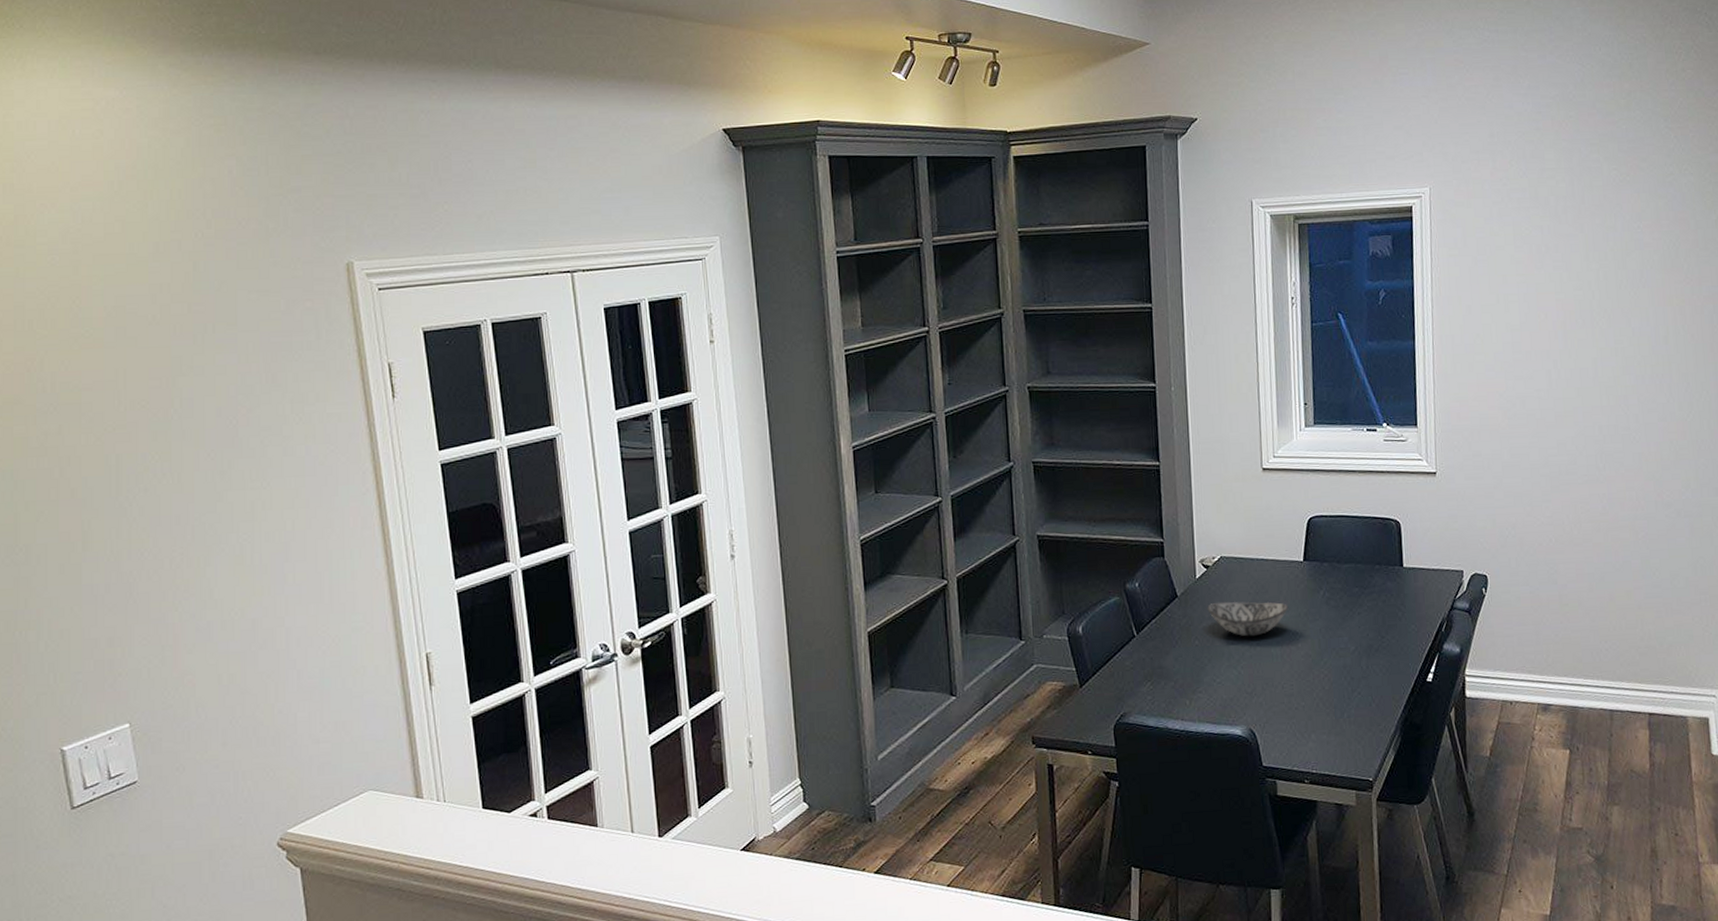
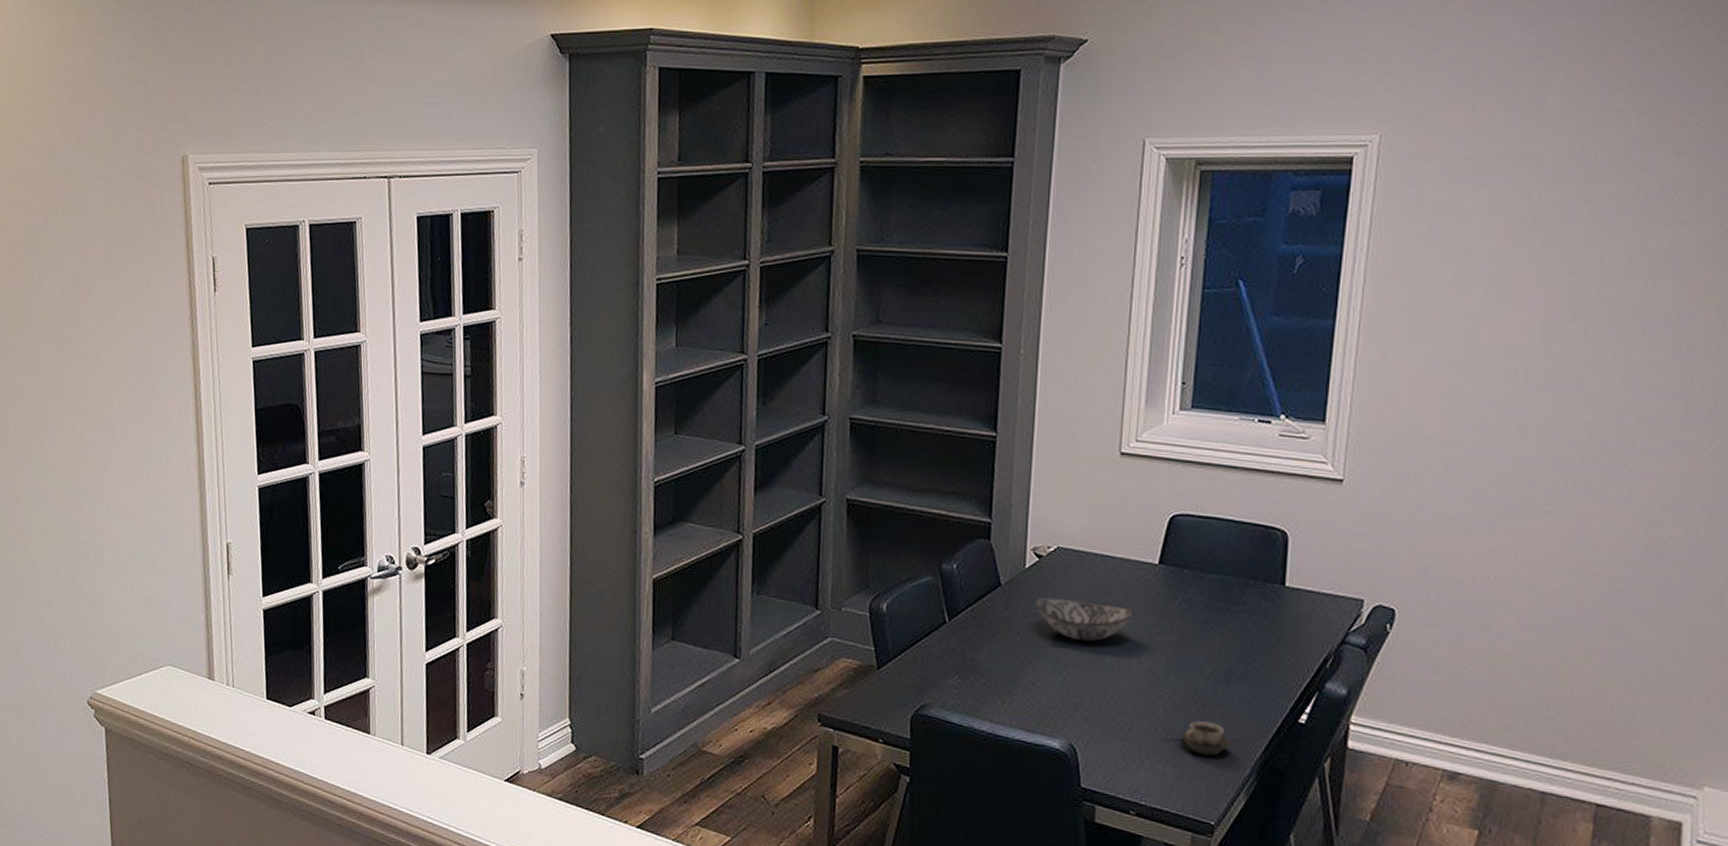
cup: none [1337,692,1377,722] -> present [1180,721,1231,756]

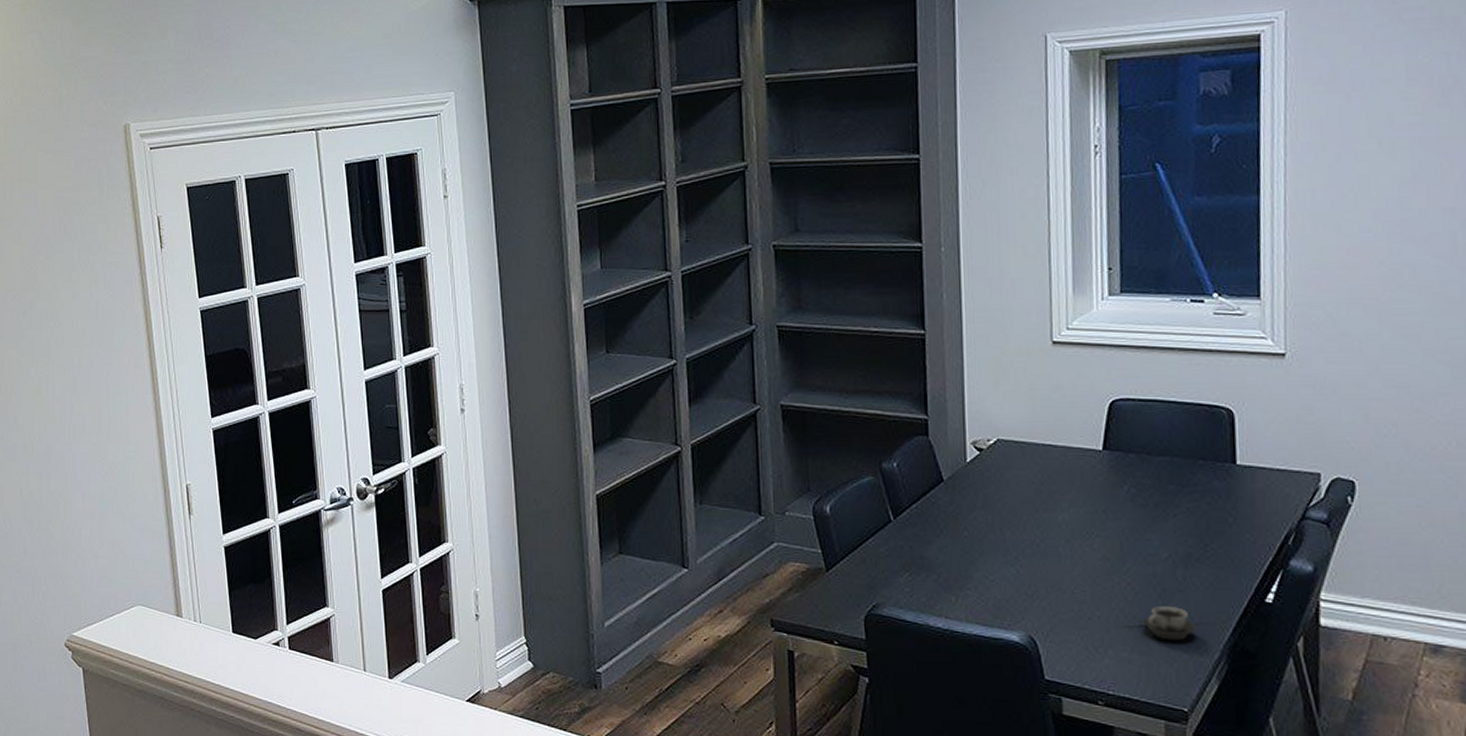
decorative bowl: present [1035,597,1134,642] -> none [979,490,1082,532]

